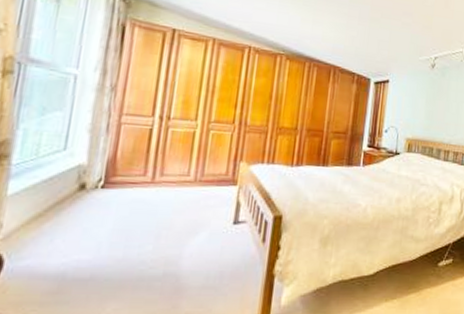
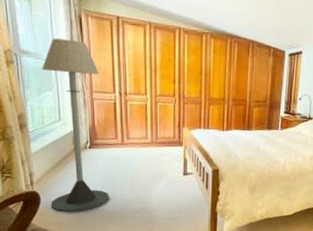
floor lamp: none [17,47,137,286] -> present [42,38,109,213]

